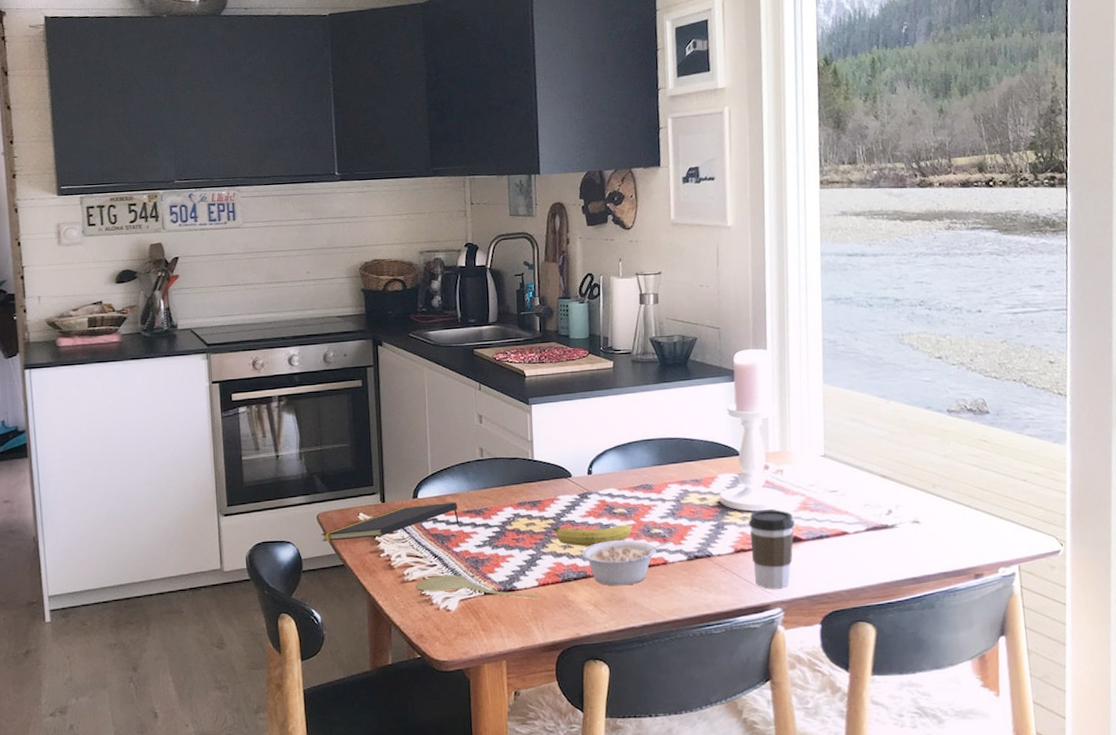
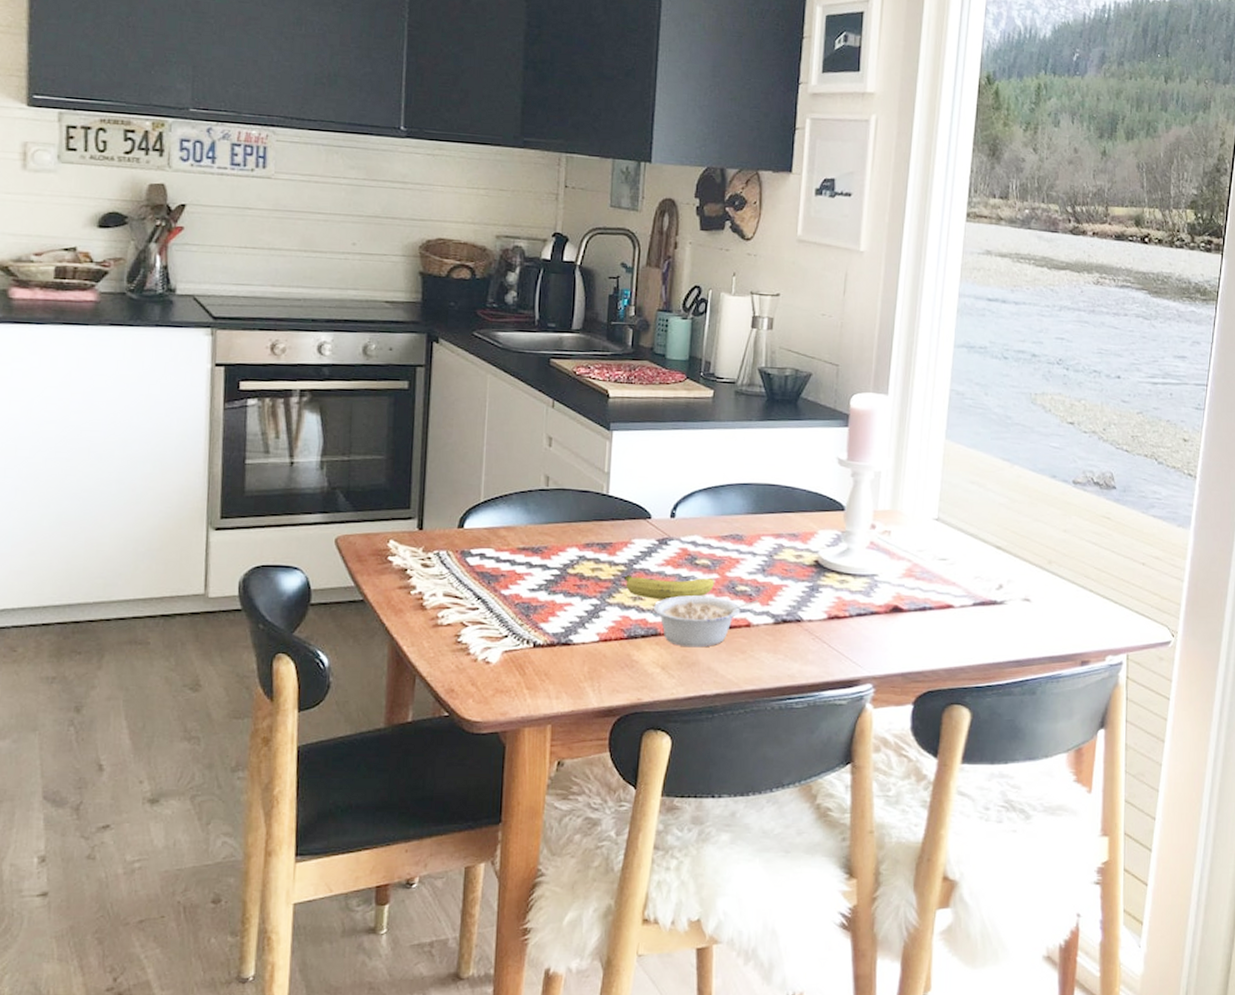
notepad: present [322,502,459,541] -> none [339,536,512,571]
spoon: present [415,574,540,598] -> none [451,620,599,655]
coffee cup: present [748,509,795,589] -> none [846,574,897,663]

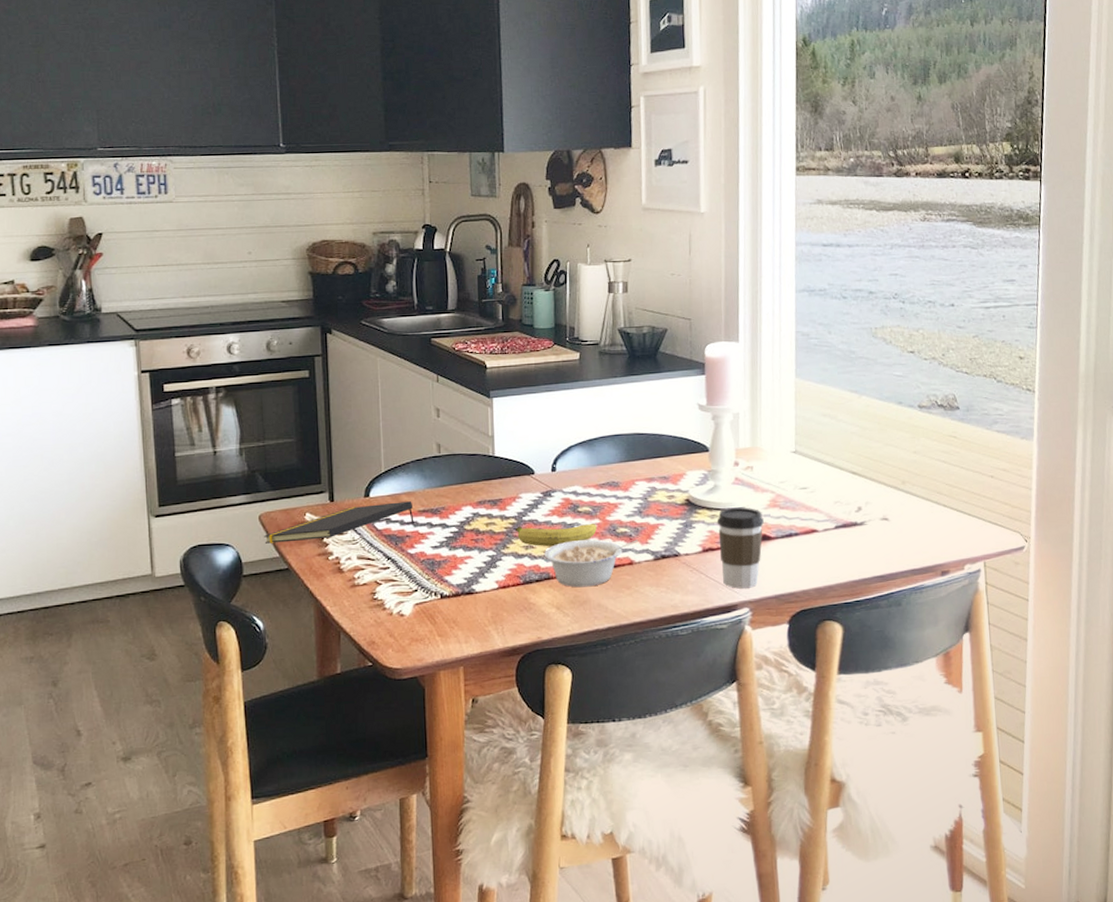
notepad: none [339,536,512,571] -> present [264,501,414,544]
coffee cup: none [846,574,897,663] -> present [717,507,764,589]

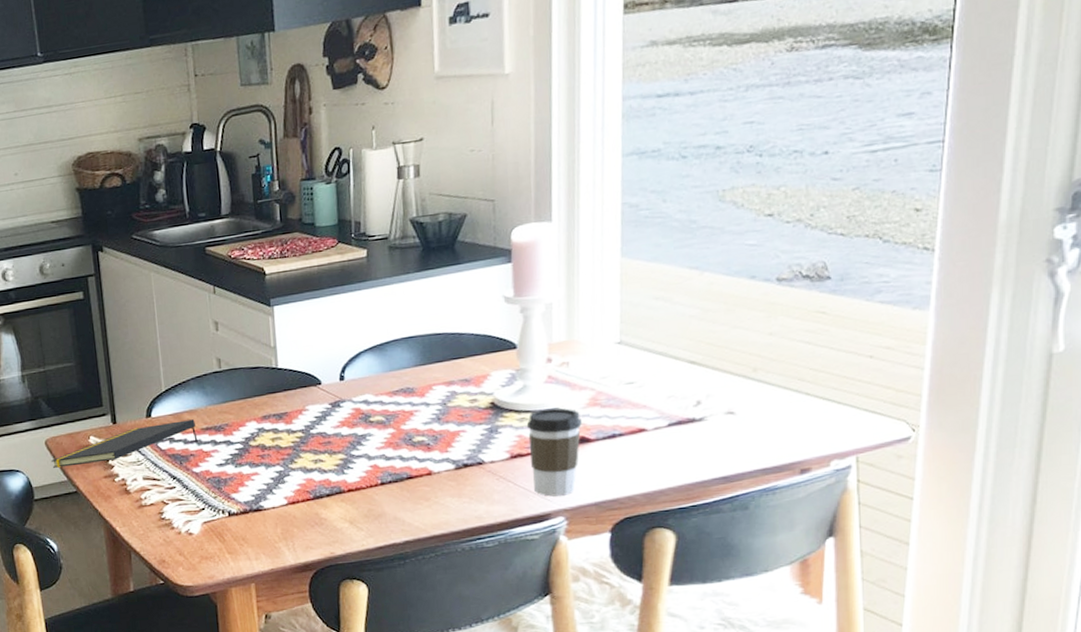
fruit: present [516,523,597,547] -> none [303,432,391,460]
legume: present [545,539,638,588] -> none [335,448,437,501]

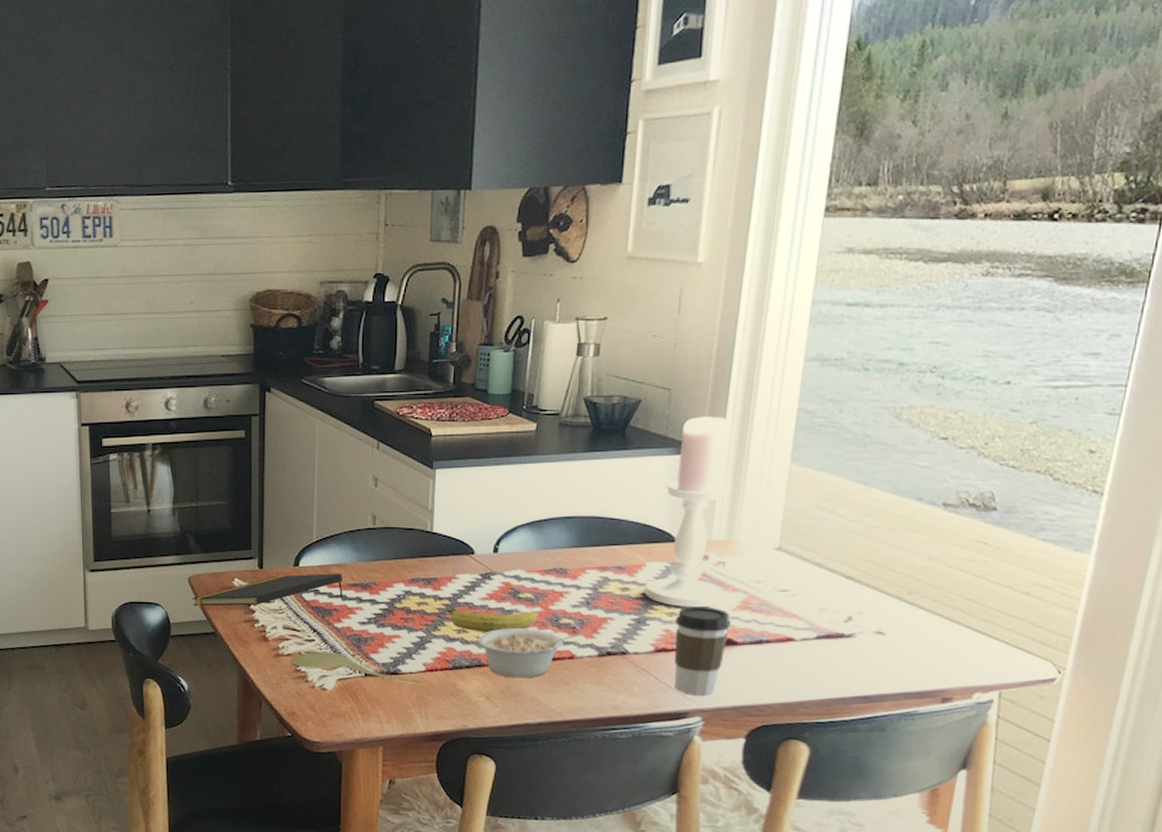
spoon: none [154,496,289,518] -> present [290,651,426,684]
fruit: none [303,432,391,460] -> present [449,608,537,633]
legume: none [335,448,437,501] -> present [478,628,582,678]

